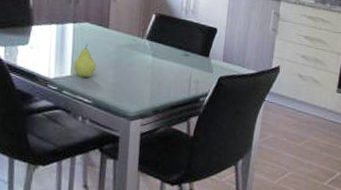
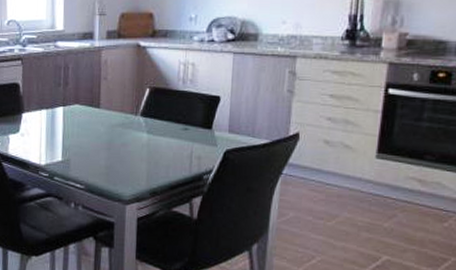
fruit: present [73,43,97,78] -> none [64,126,89,162]

